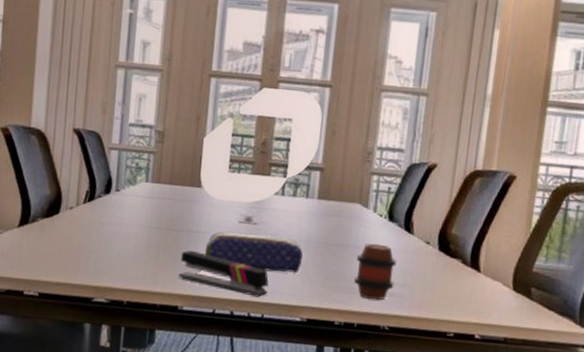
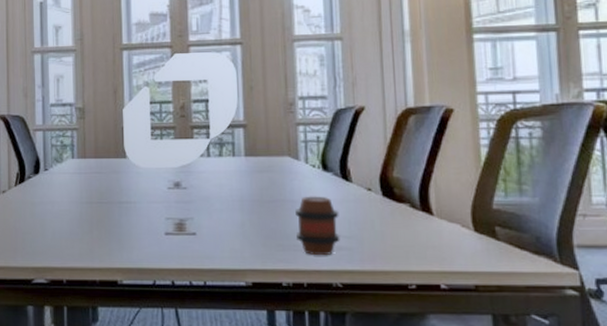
stapler: present [178,250,269,297] -> none [113,221,207,264]
pencil case: present [204,231,304,273] -> none [137,199,239,236]

